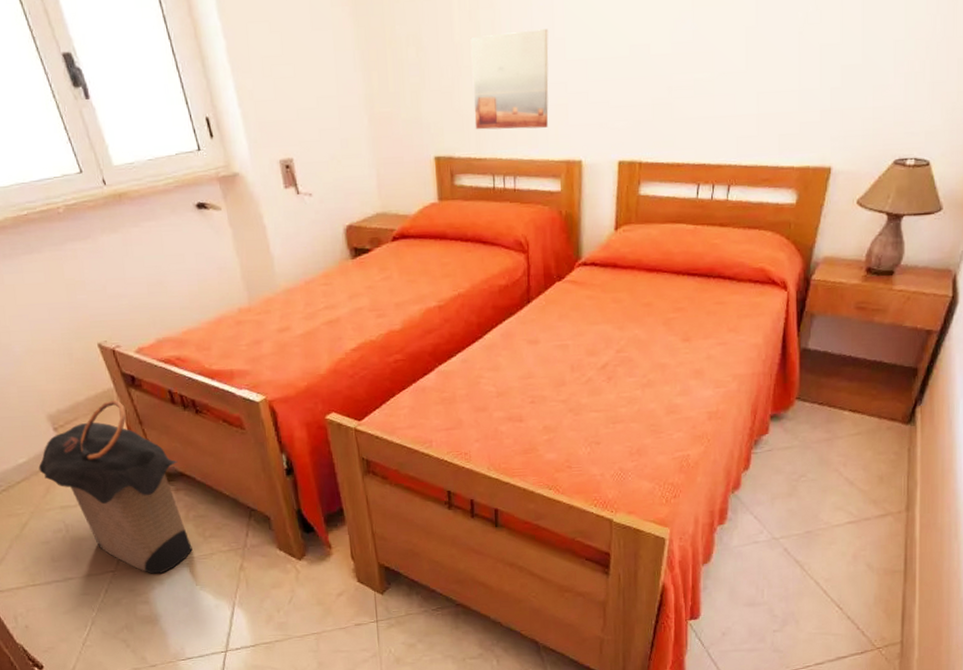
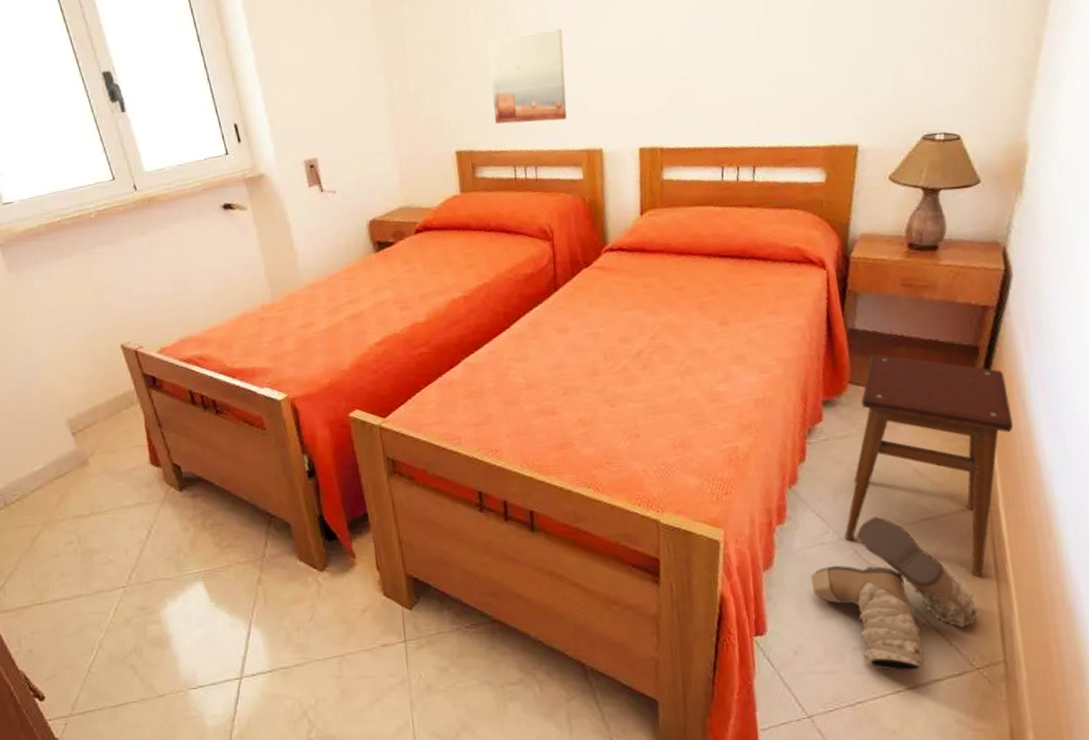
laundry hamper: present [38,399,193,574] -> none [54,401,208,590]
boots: none [743,519,887,650] -> present [810,516,980,672]
stool: none [777,372,939,572] -> present [844,354,1014,576]

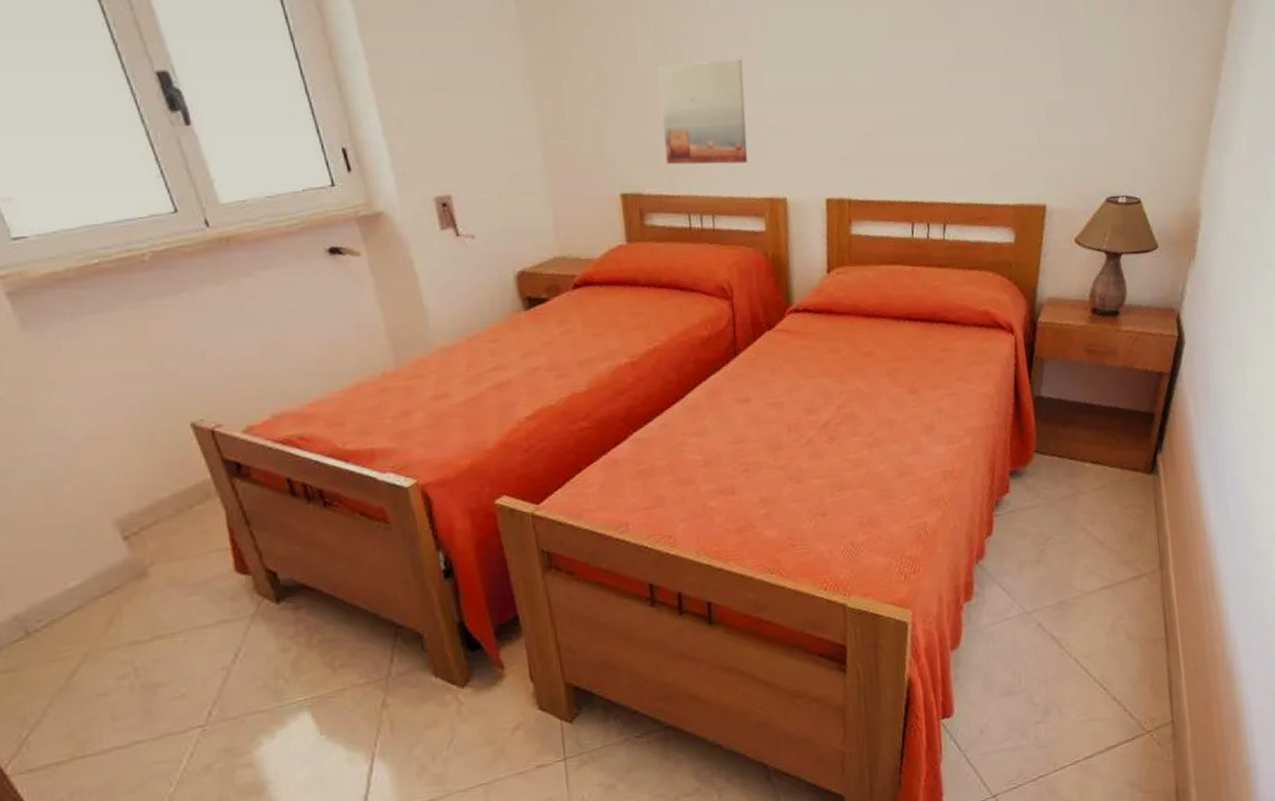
boots: present [810,516,980,672] -> none [996,587,1152,742]
stool: present [844,354,1014,576] -> none [1029,421,1184,641]

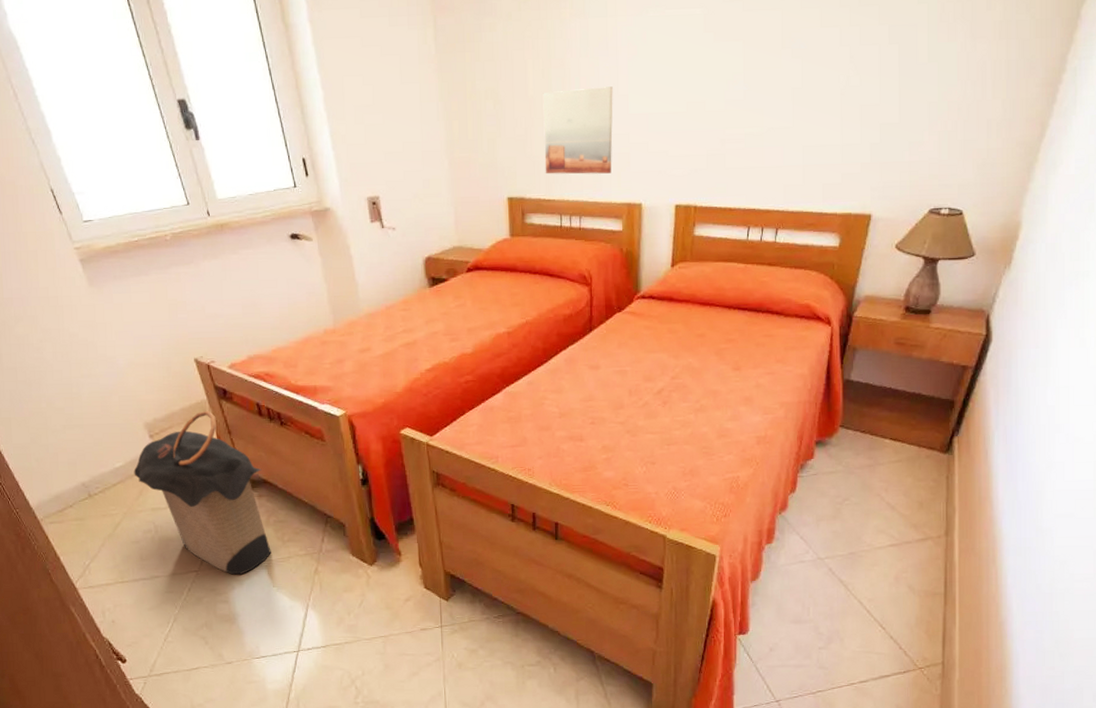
laundry hamper: none [98,494,316,725] -> present [134,410,271,575]

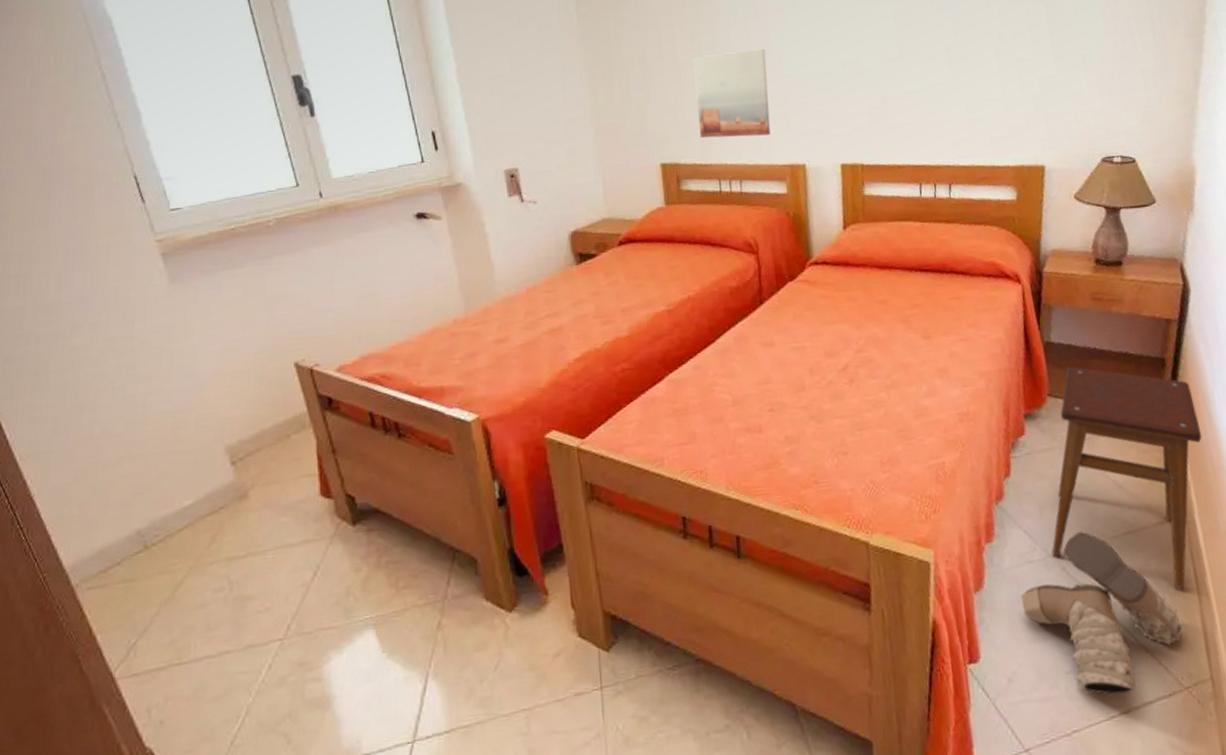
laundry hamper: present [134,410,271,575] -> none [207,425,381,641]
boots: none [790,540,928,668] -> present [1020,530,1185,696]
stool: none [822,402,976,594] -> present [1051,366,1202,590]

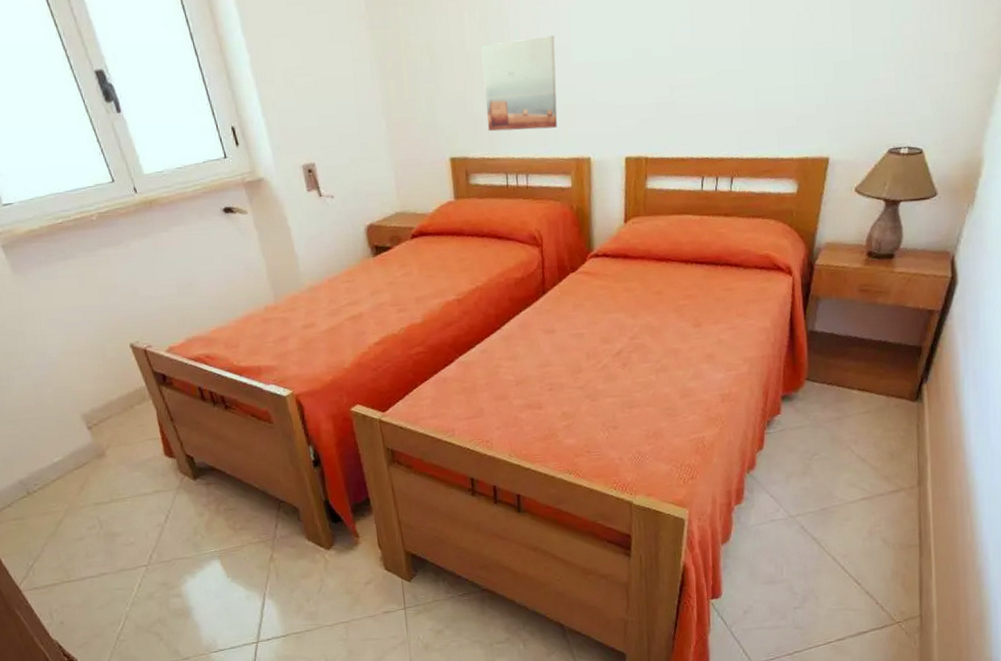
boots: present [1020,530,1185,696] -> none [761,496,904,626]
stool: present [1051,366,1202,590] -> none [793,353,946,546]

